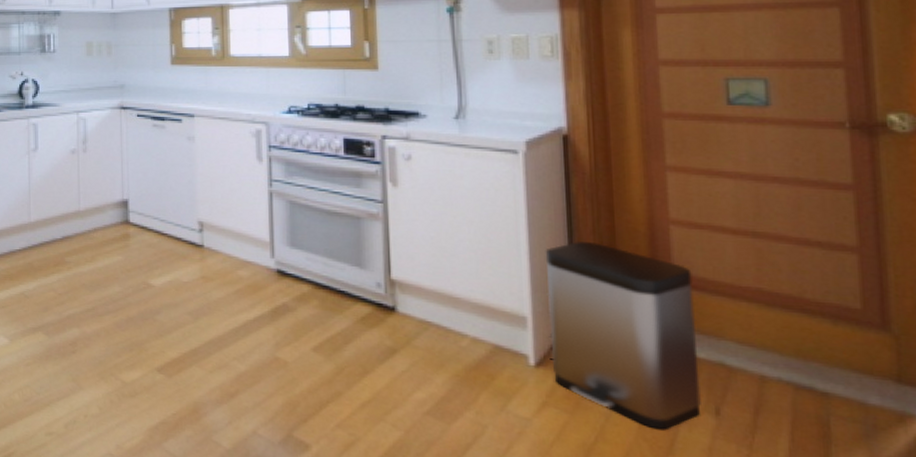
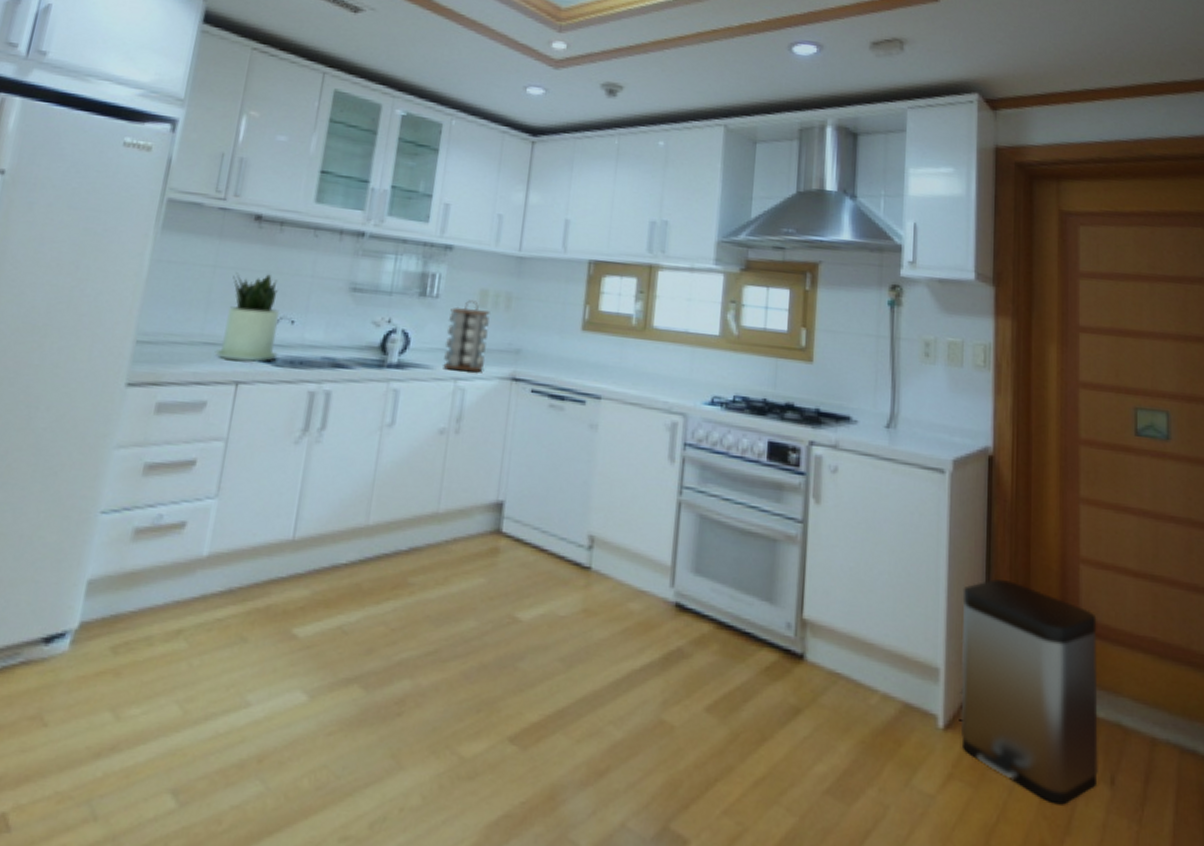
spice rack: none [65,51,98,106] -> present [443,300,490,373]

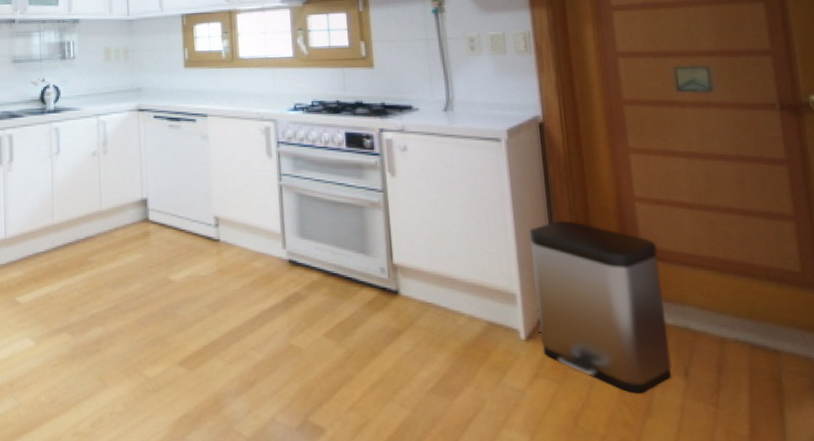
spice rack: present [443,300,490,373] -> none [85,57,117,109]

